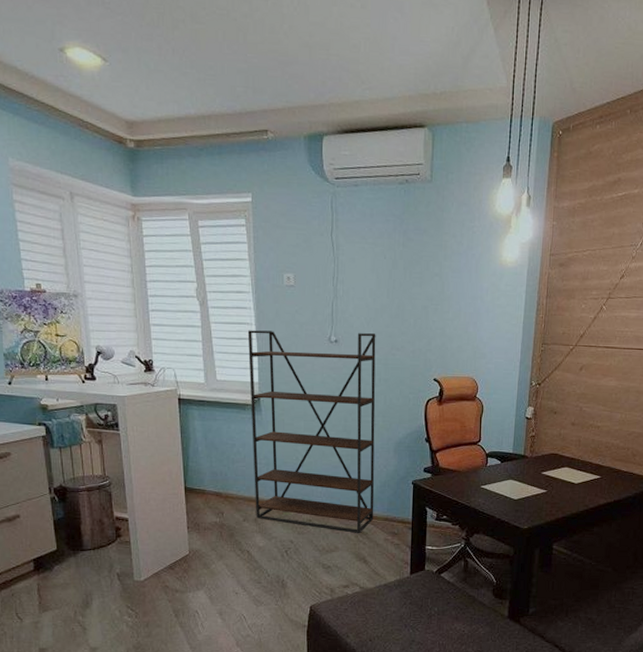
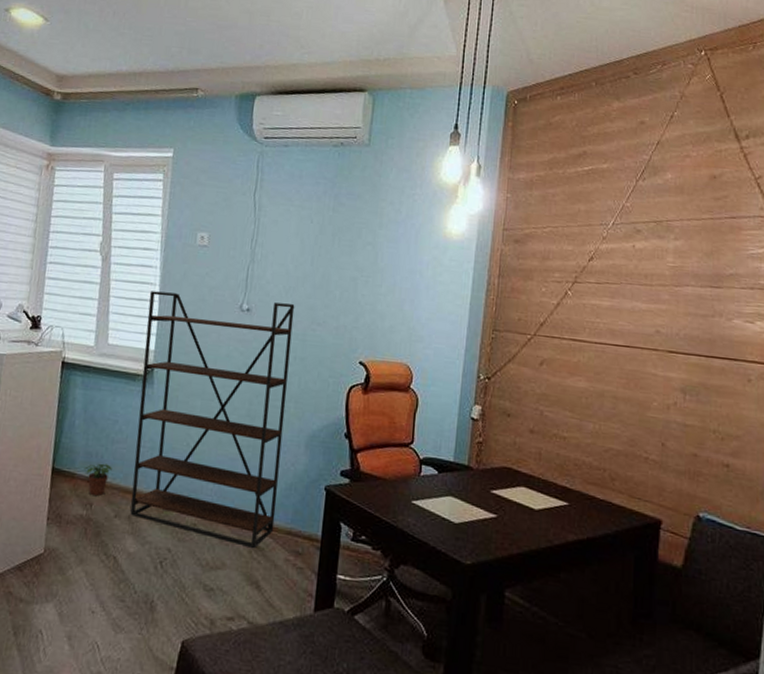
potted plant: none [212,480,236,506] -> present [83,463,112,496]

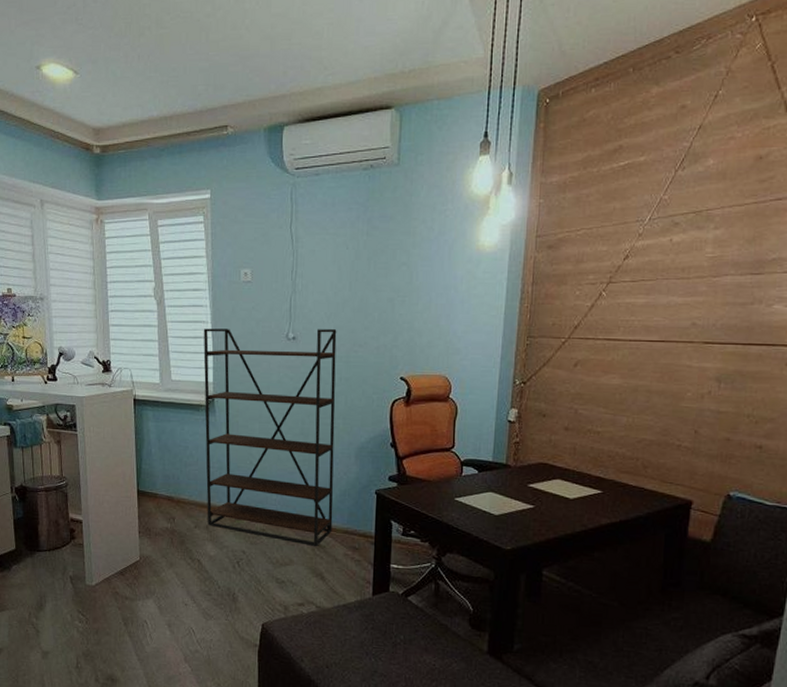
potted plant: present [83,463,112,496] -> none [164,483,188,511]

